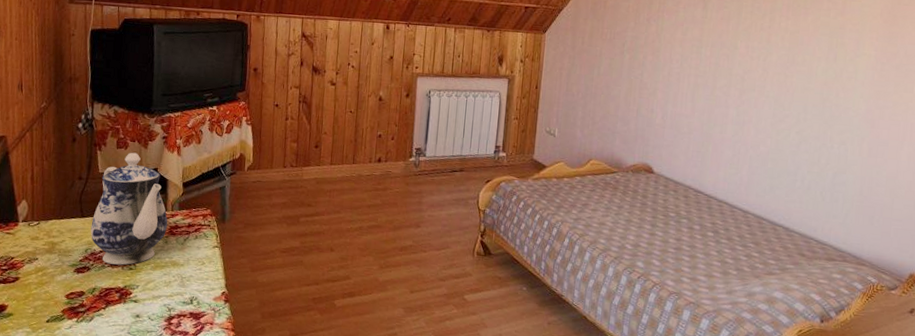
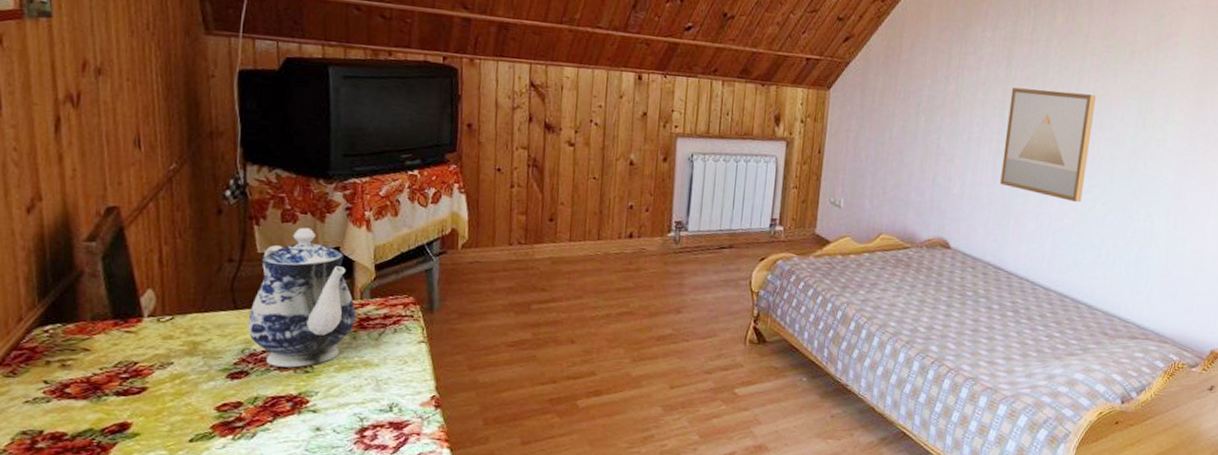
wall art: none [699,27,789,132] -> present [1000,87,1097,203]

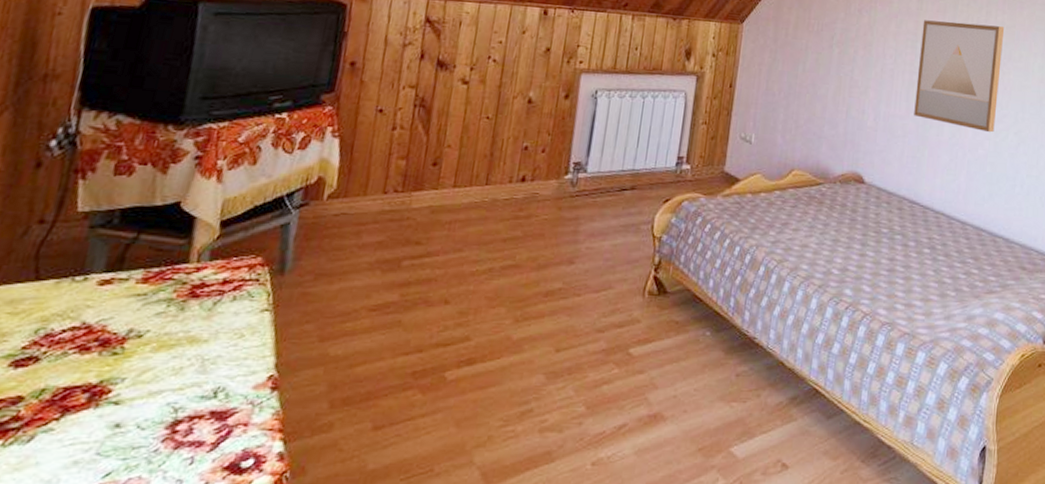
teapot: present [248,227,356,368] -> none [48,180,189,349]

